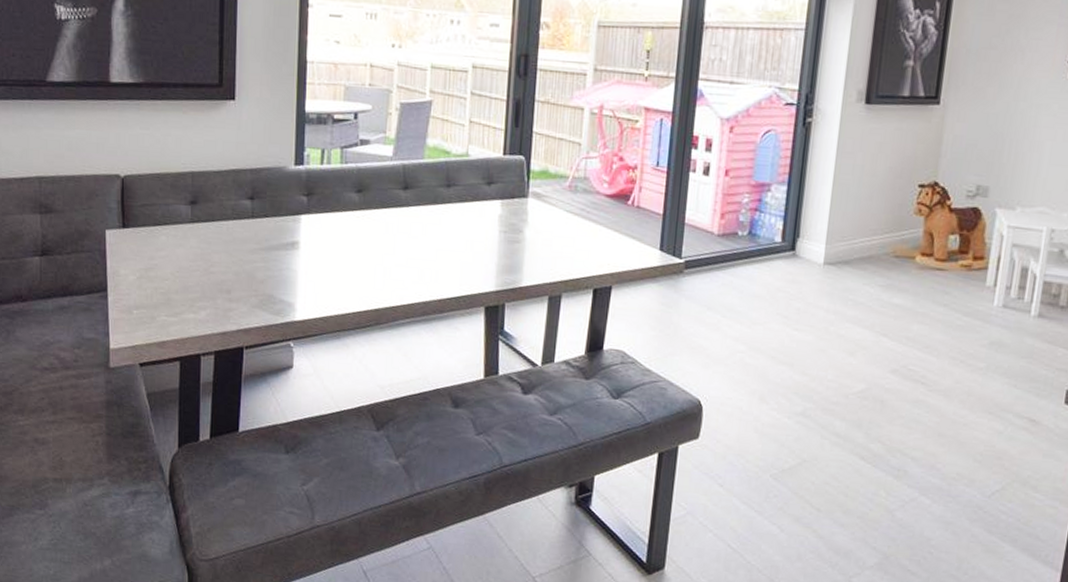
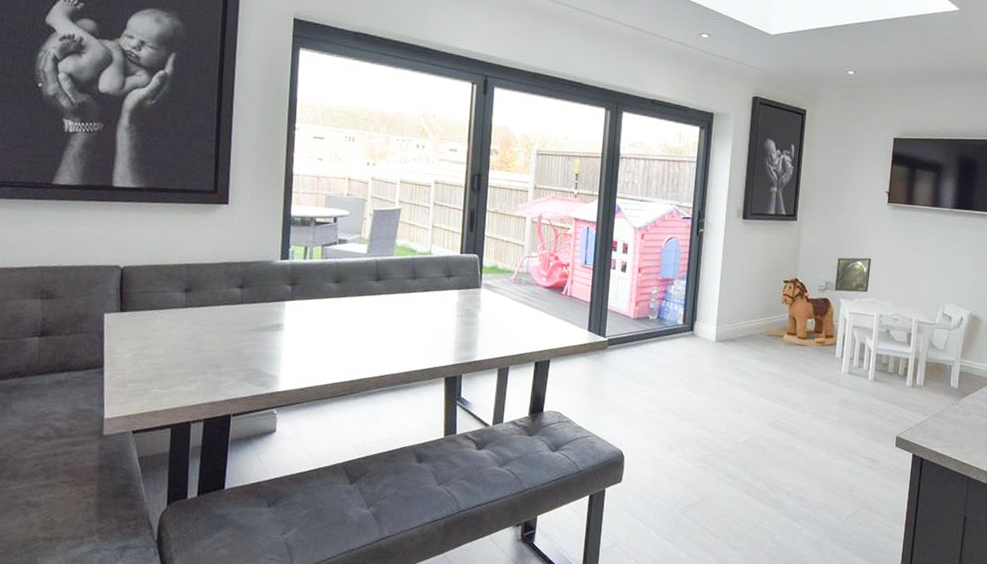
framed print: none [988,152,1043,200] -> present [834,257,872,293]

